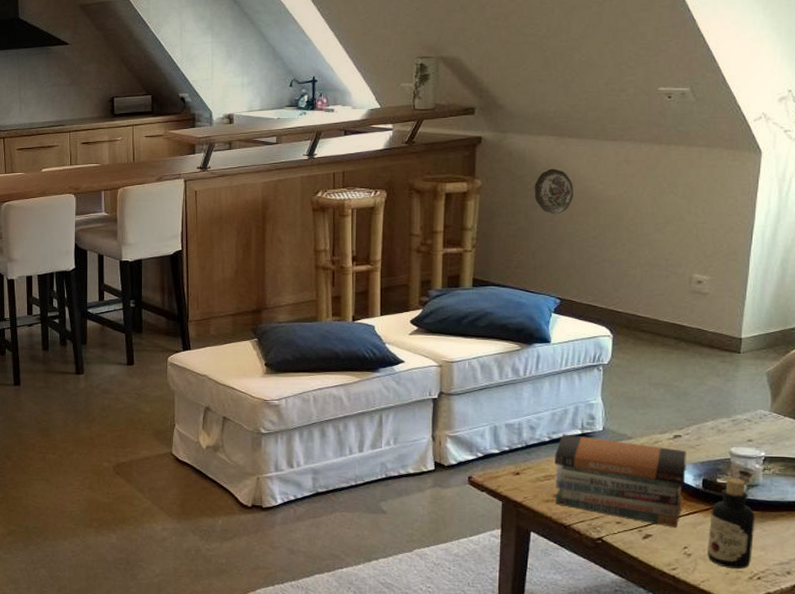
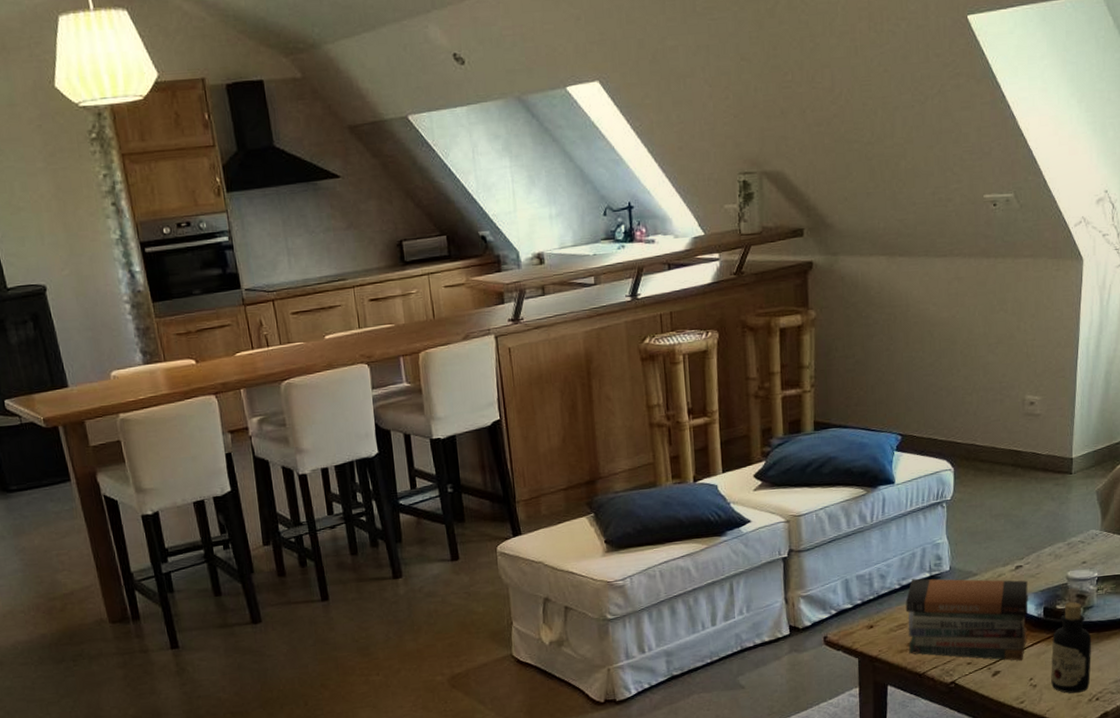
decorative plate: present [534,168,573,215] -> none [868,292,908,344]

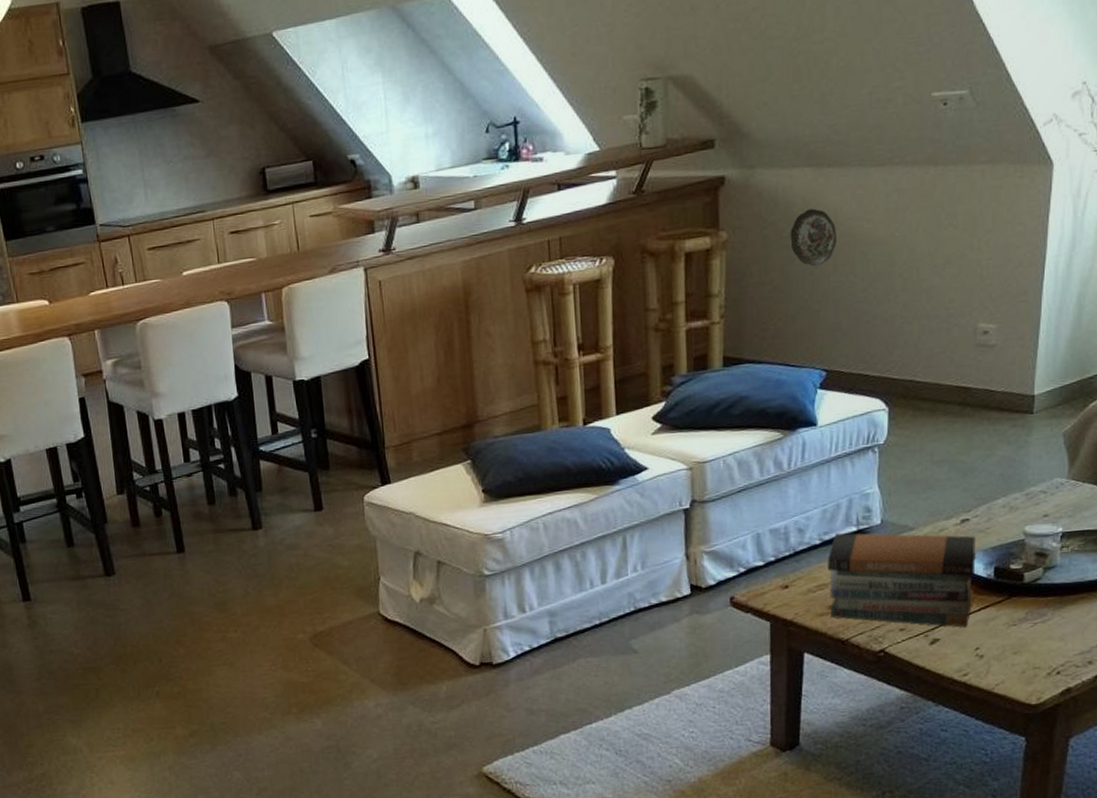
decorative plate: none [868,292,908,344] -> present [790,208,836,267]
bottle: present [1051,602,1092,694] -> none [1001,561,1053,666]

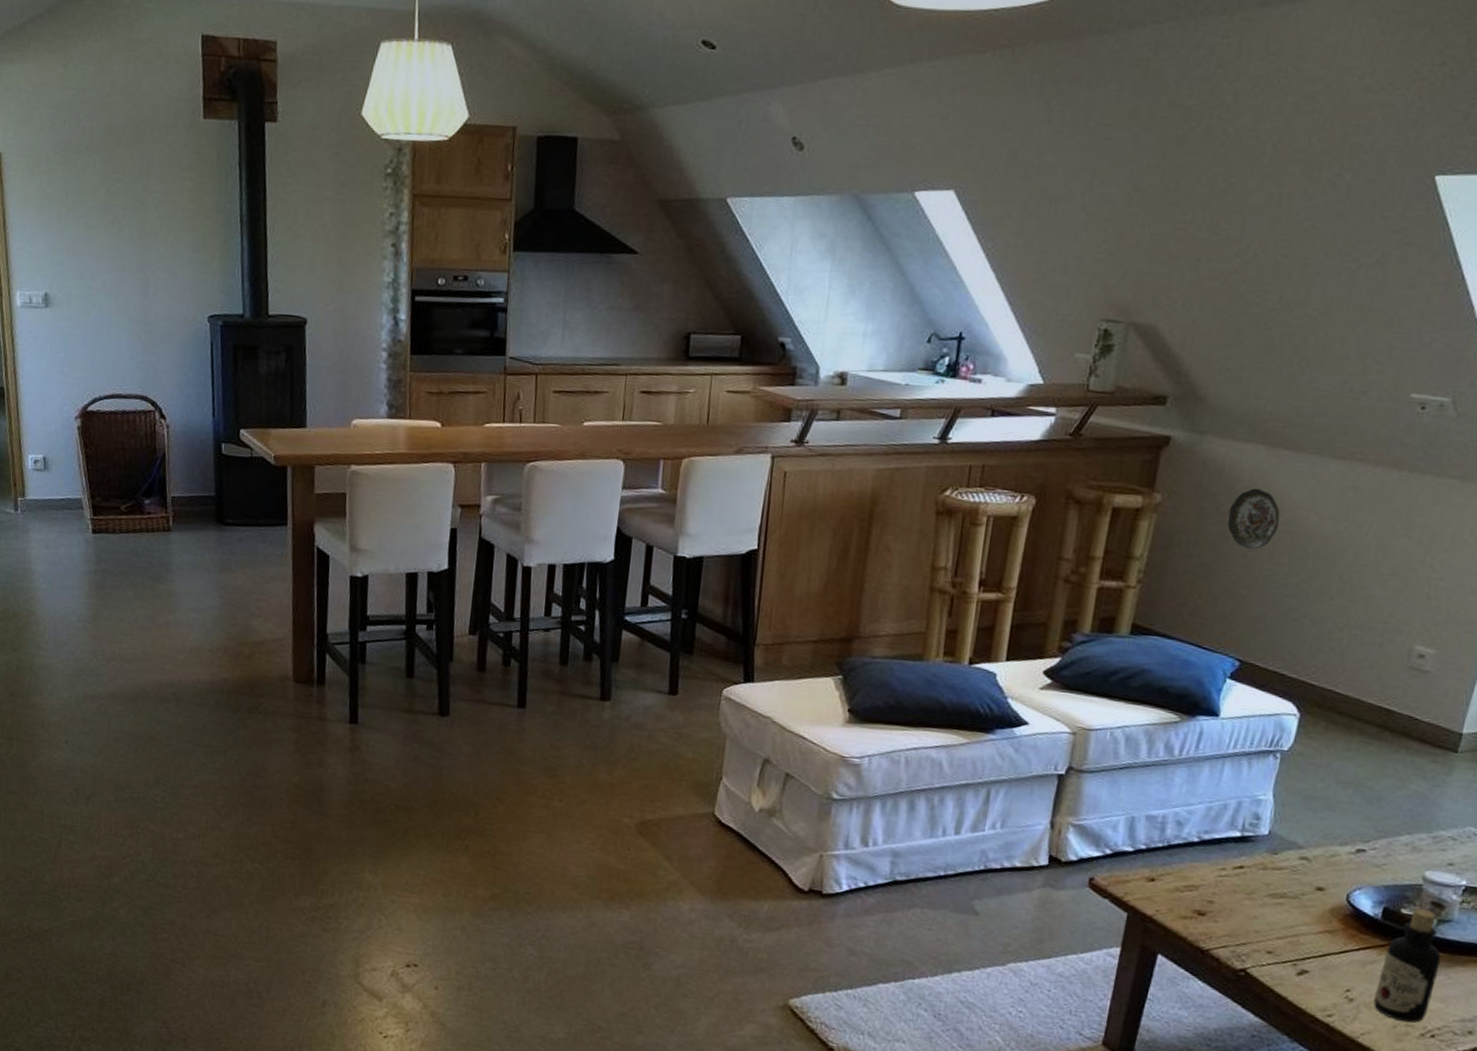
book stack: present [827,533,977,628] -> none [1194,834,1369,965]
bottle: none [1001,561,1053,666] -> present [1373,909,1442,1023]

